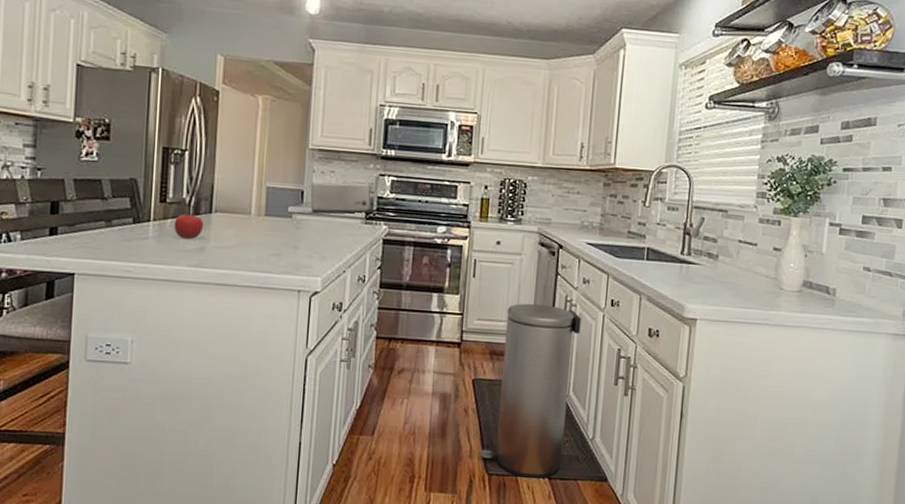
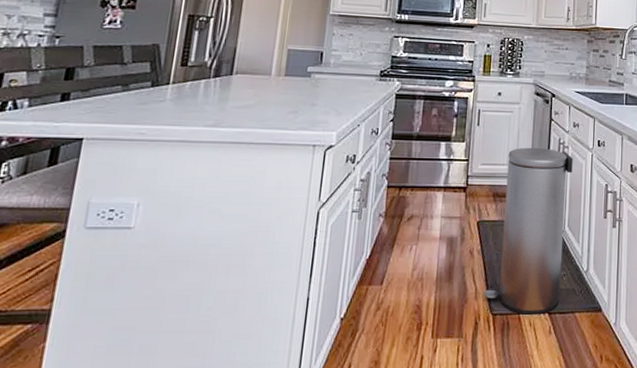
fruit: present [173,212,204,240] -> none [192,75,224,101]
toaster: present [310,182,376,214] -> none [329,44,390,73]

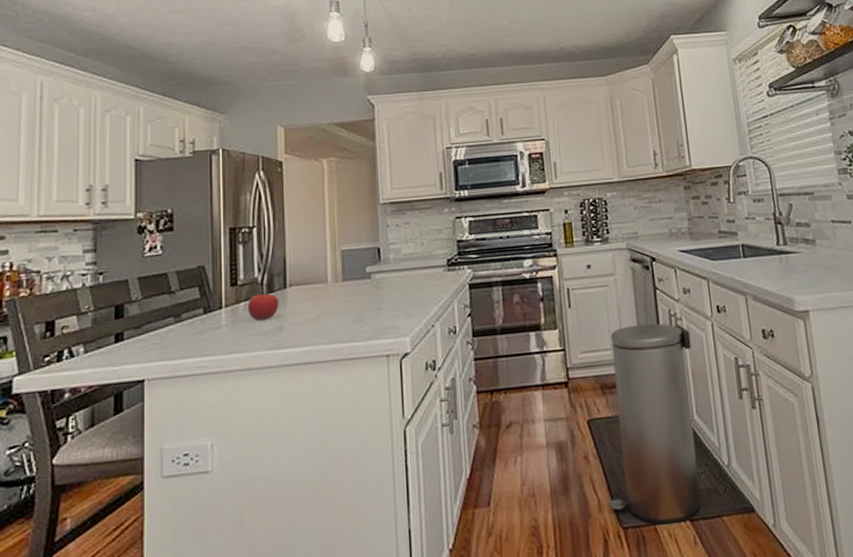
fruit: none [192,75,224,101] -> present [247,291,279,322]

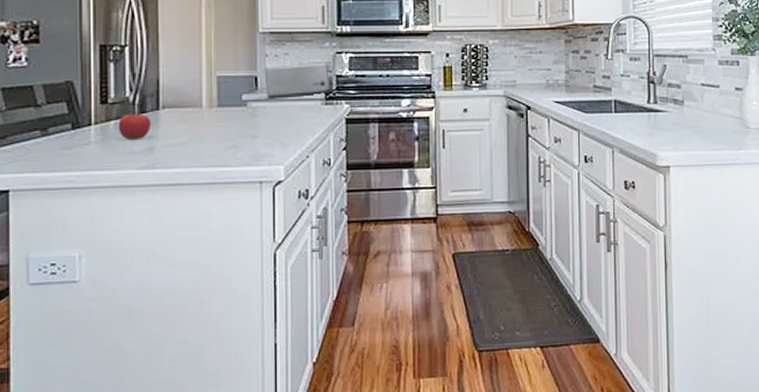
toaster: none [386,228,456,270] -> present [264,62,334,99]
pedal bin: present [609,323,701,525] -> none [467,168,557,350]

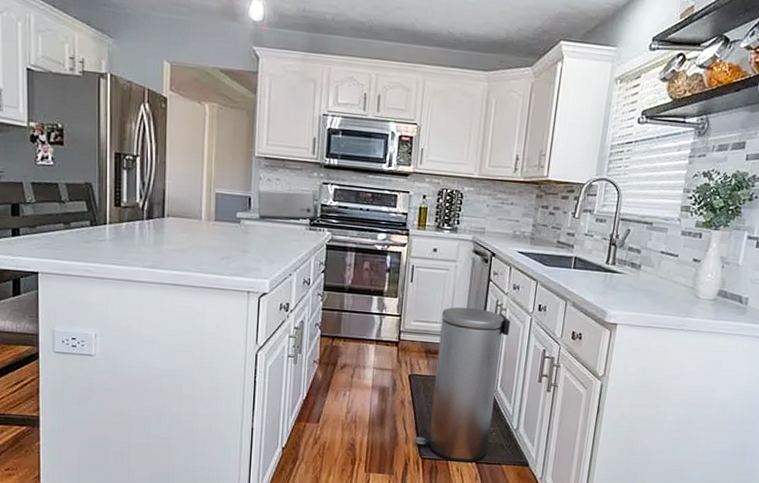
fruit: present [118,111,151,141] -> none [129,216,157,243]
pedal bin: none [467,168,557,350] -> present [414,306,511,463]

